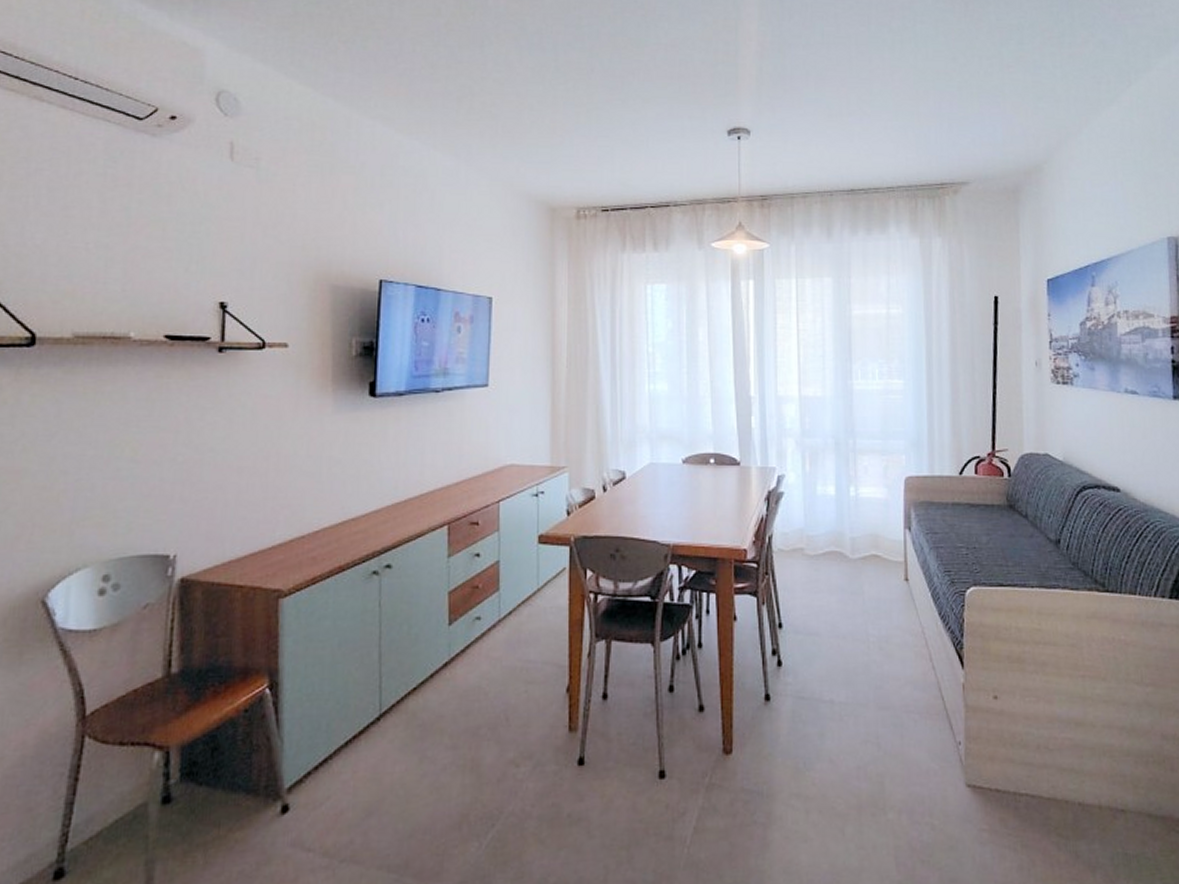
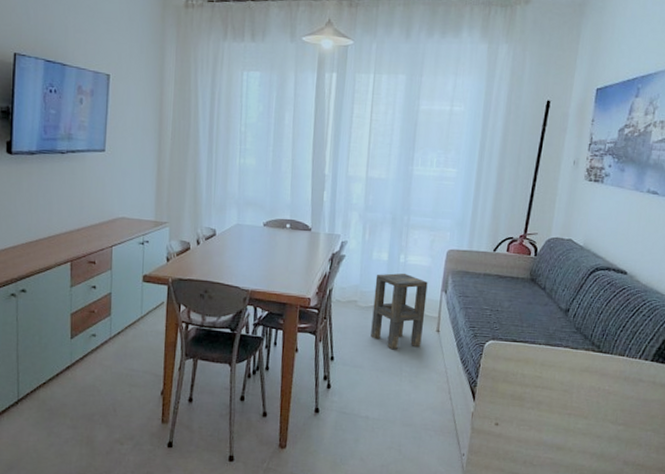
side table: none [823,509,888,607] -> present [371,273,428,349]

